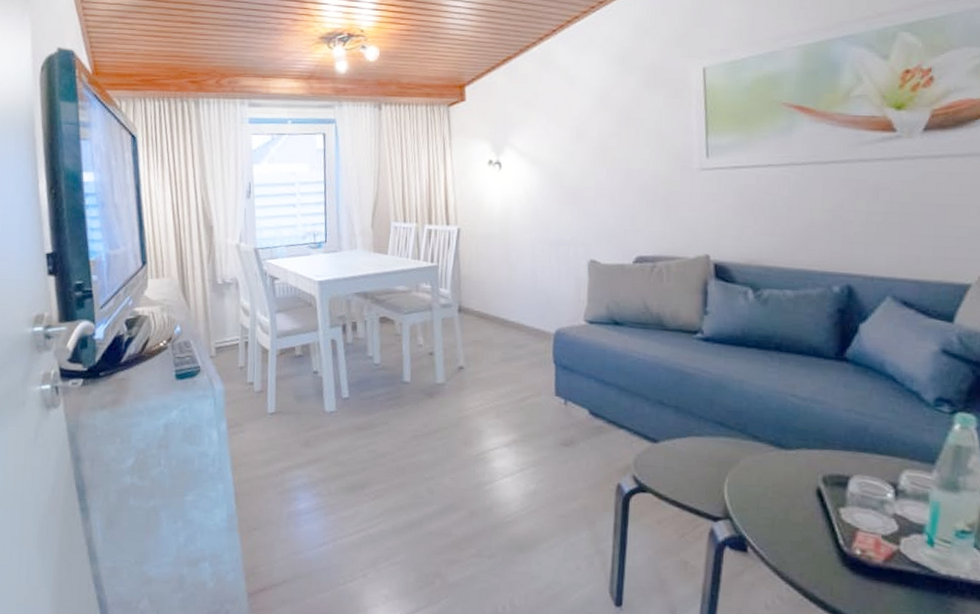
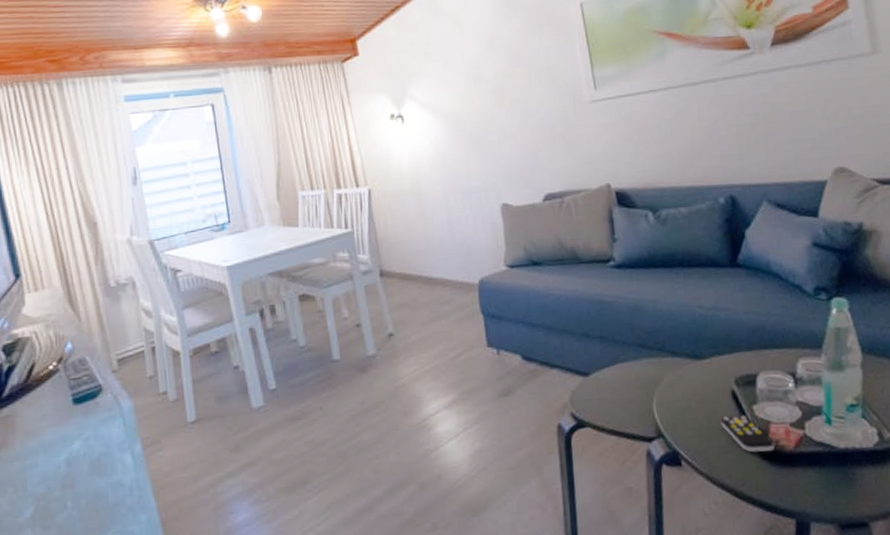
remote control: none [799,513,859,560] -> present [720,415,774,453]

